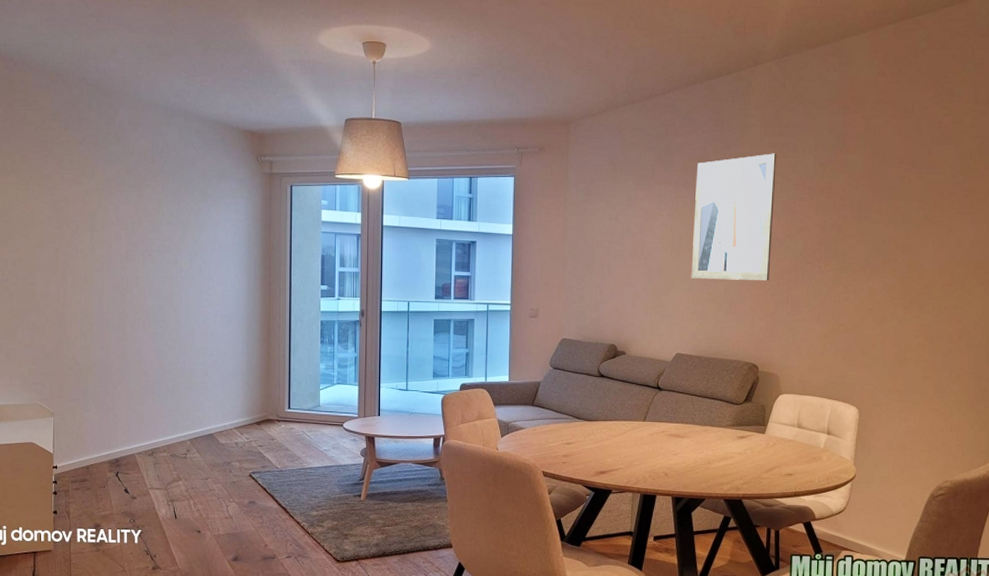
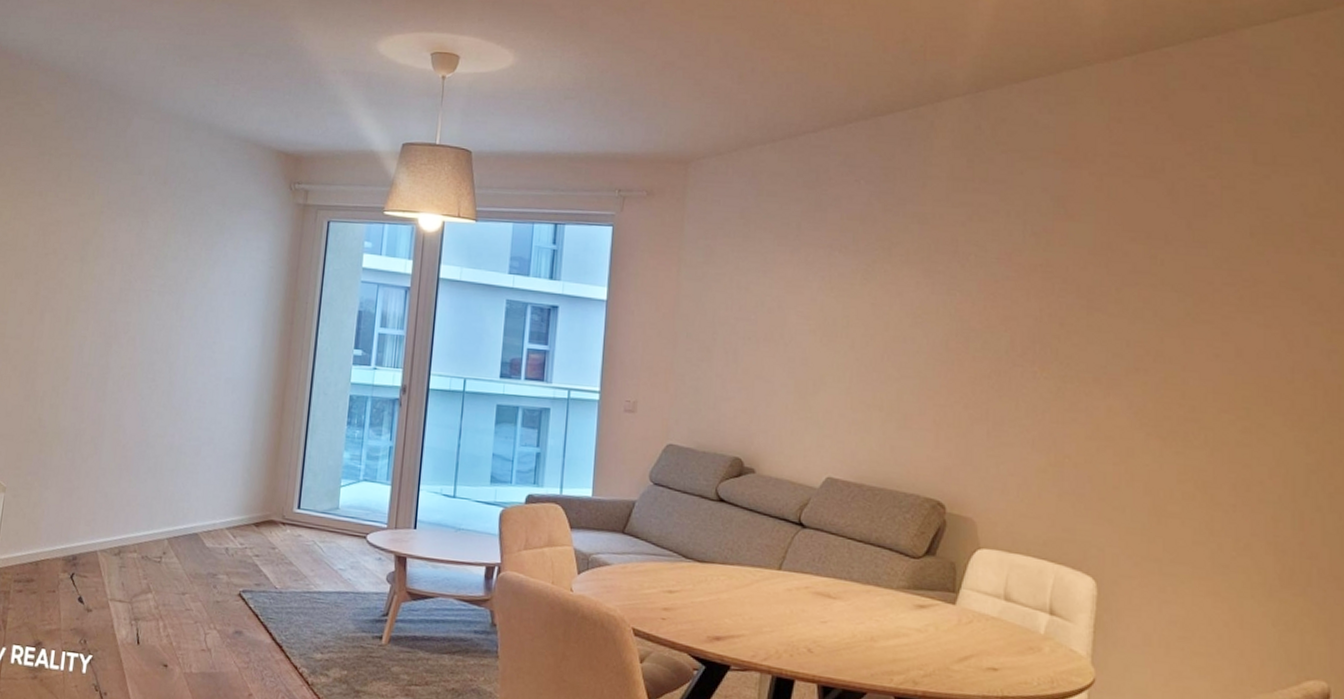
wall art: present [691,153,777,280] -> none [849,215,970,386]

